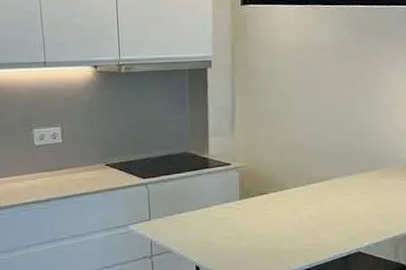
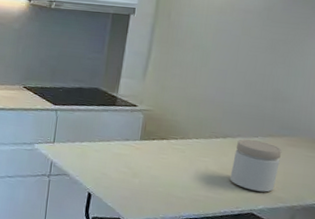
jar: none [333,178,377,229] -> present [230,139,282,192]

